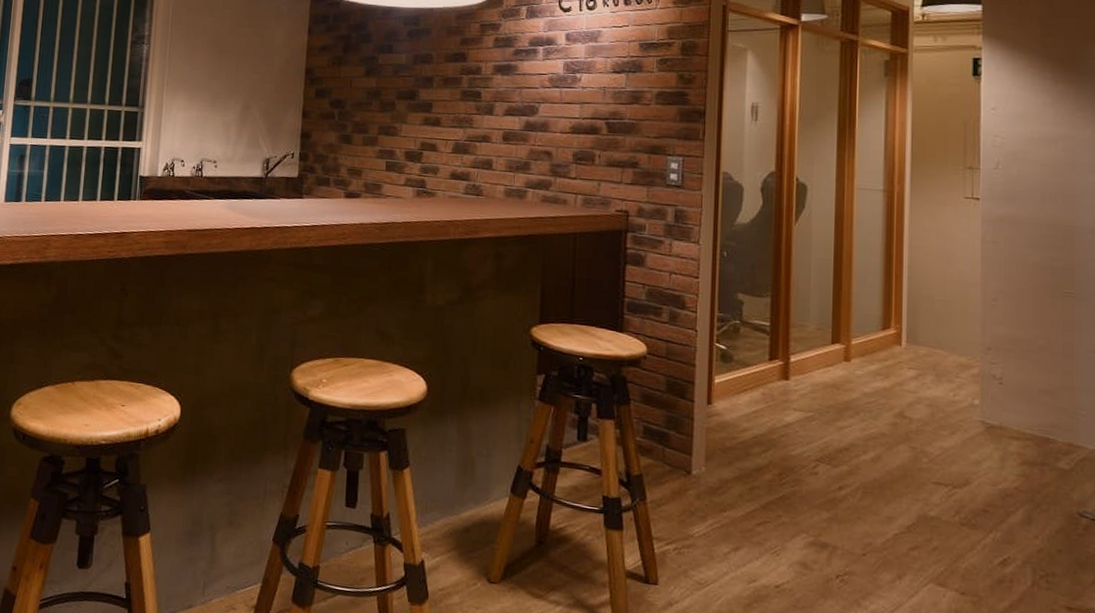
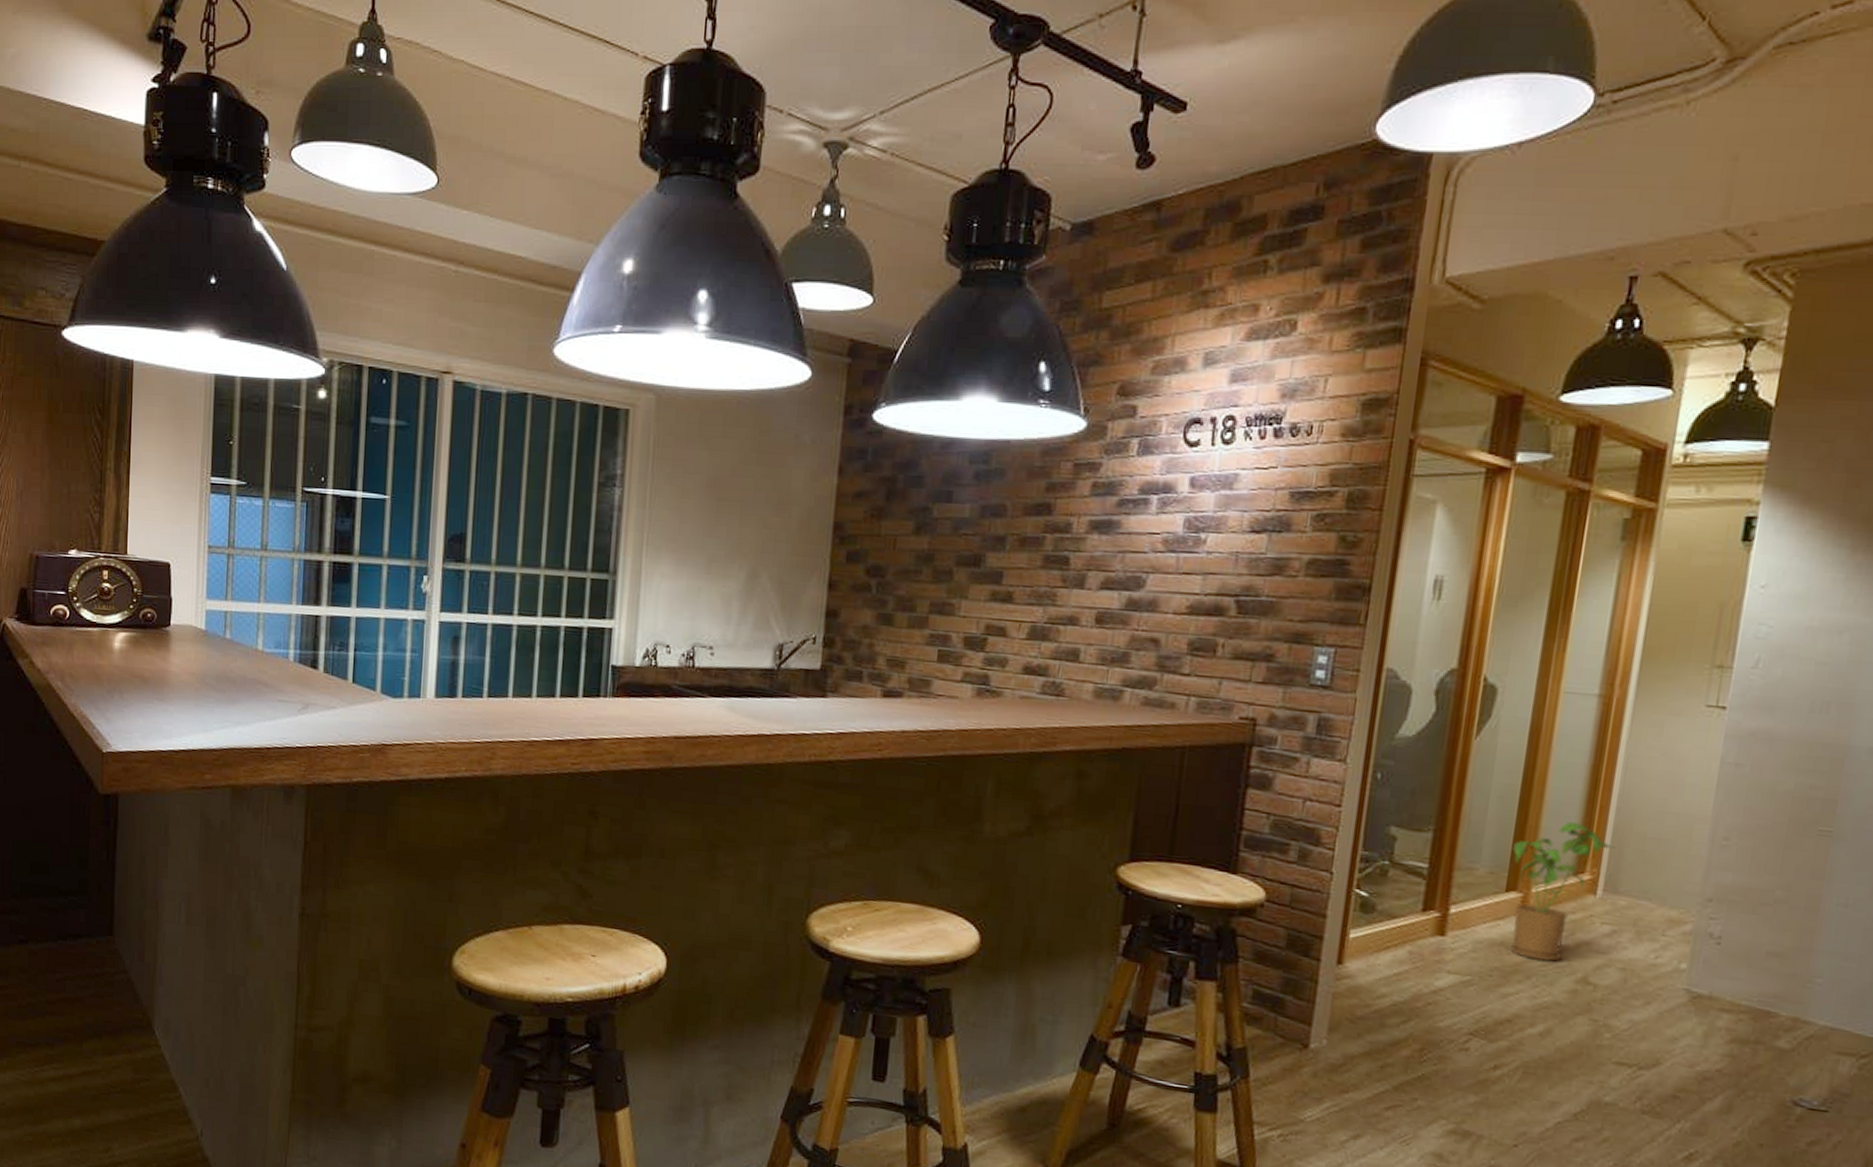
house plant: none [834,288,911,400] -> present [1509,822,1615,962]

